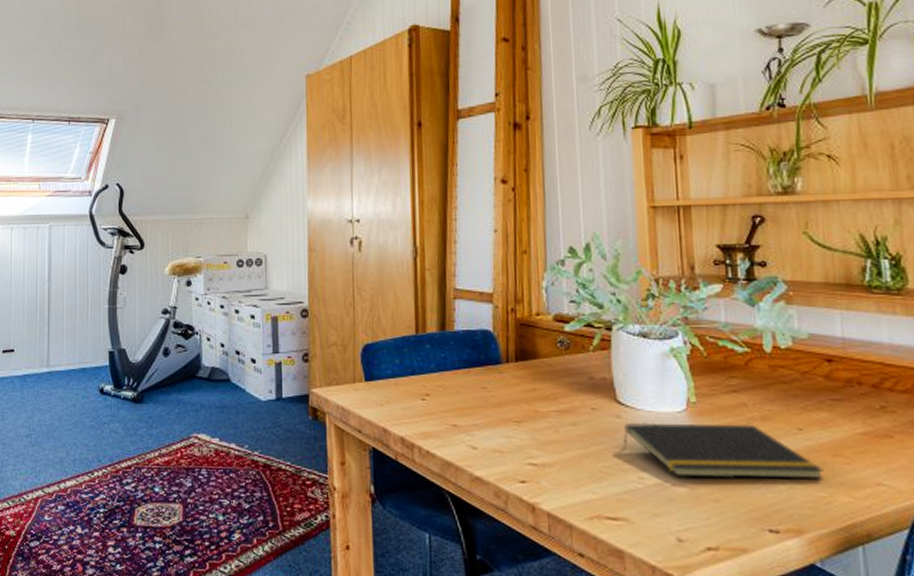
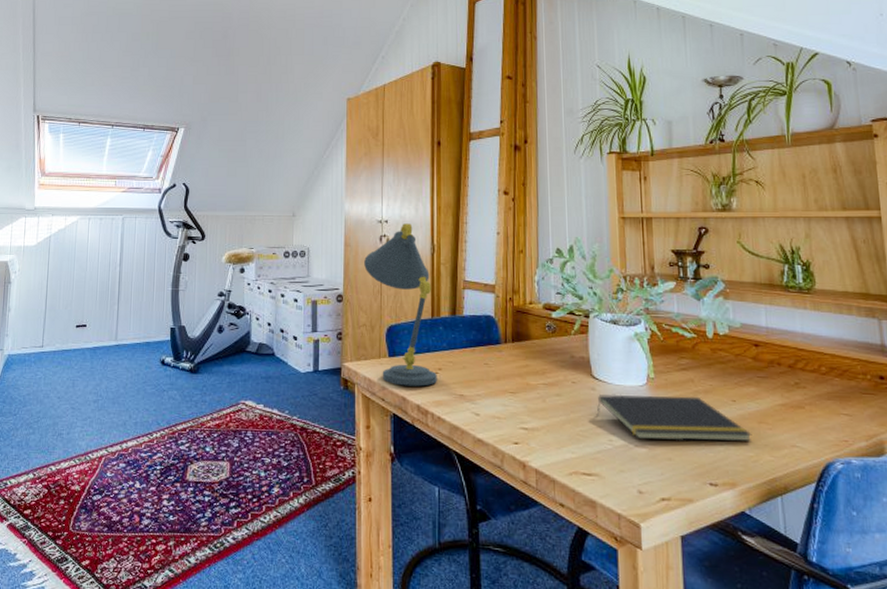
desk lamp: none [332,222,424,416] -> present [364,223,437,387]

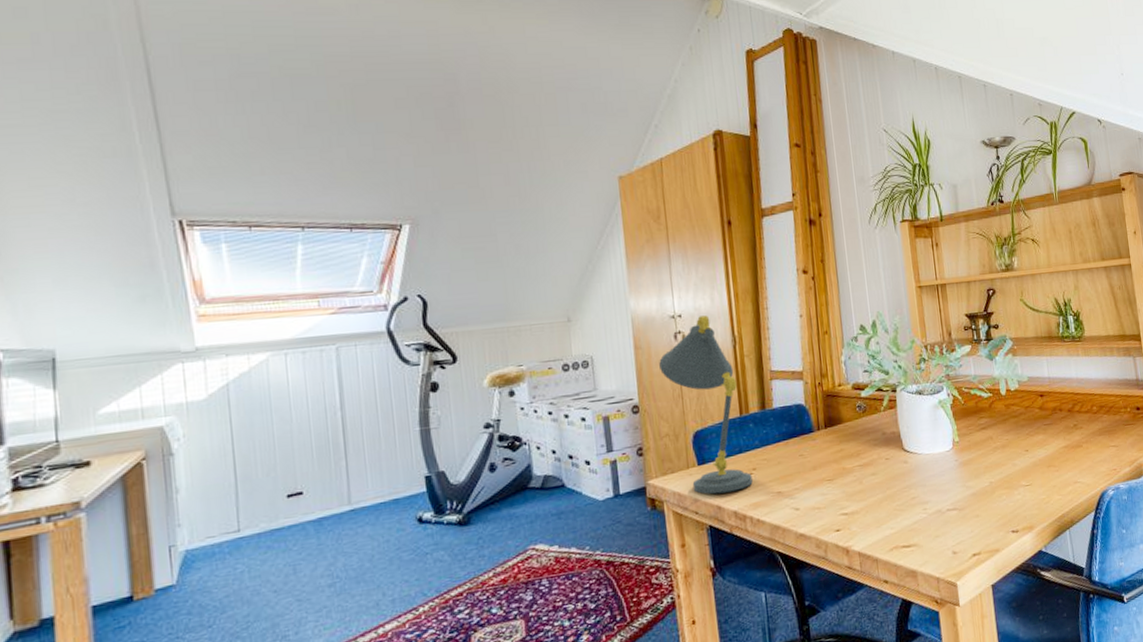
notepad: present [596,394,752,442] -> none [910,452,1043,503]

